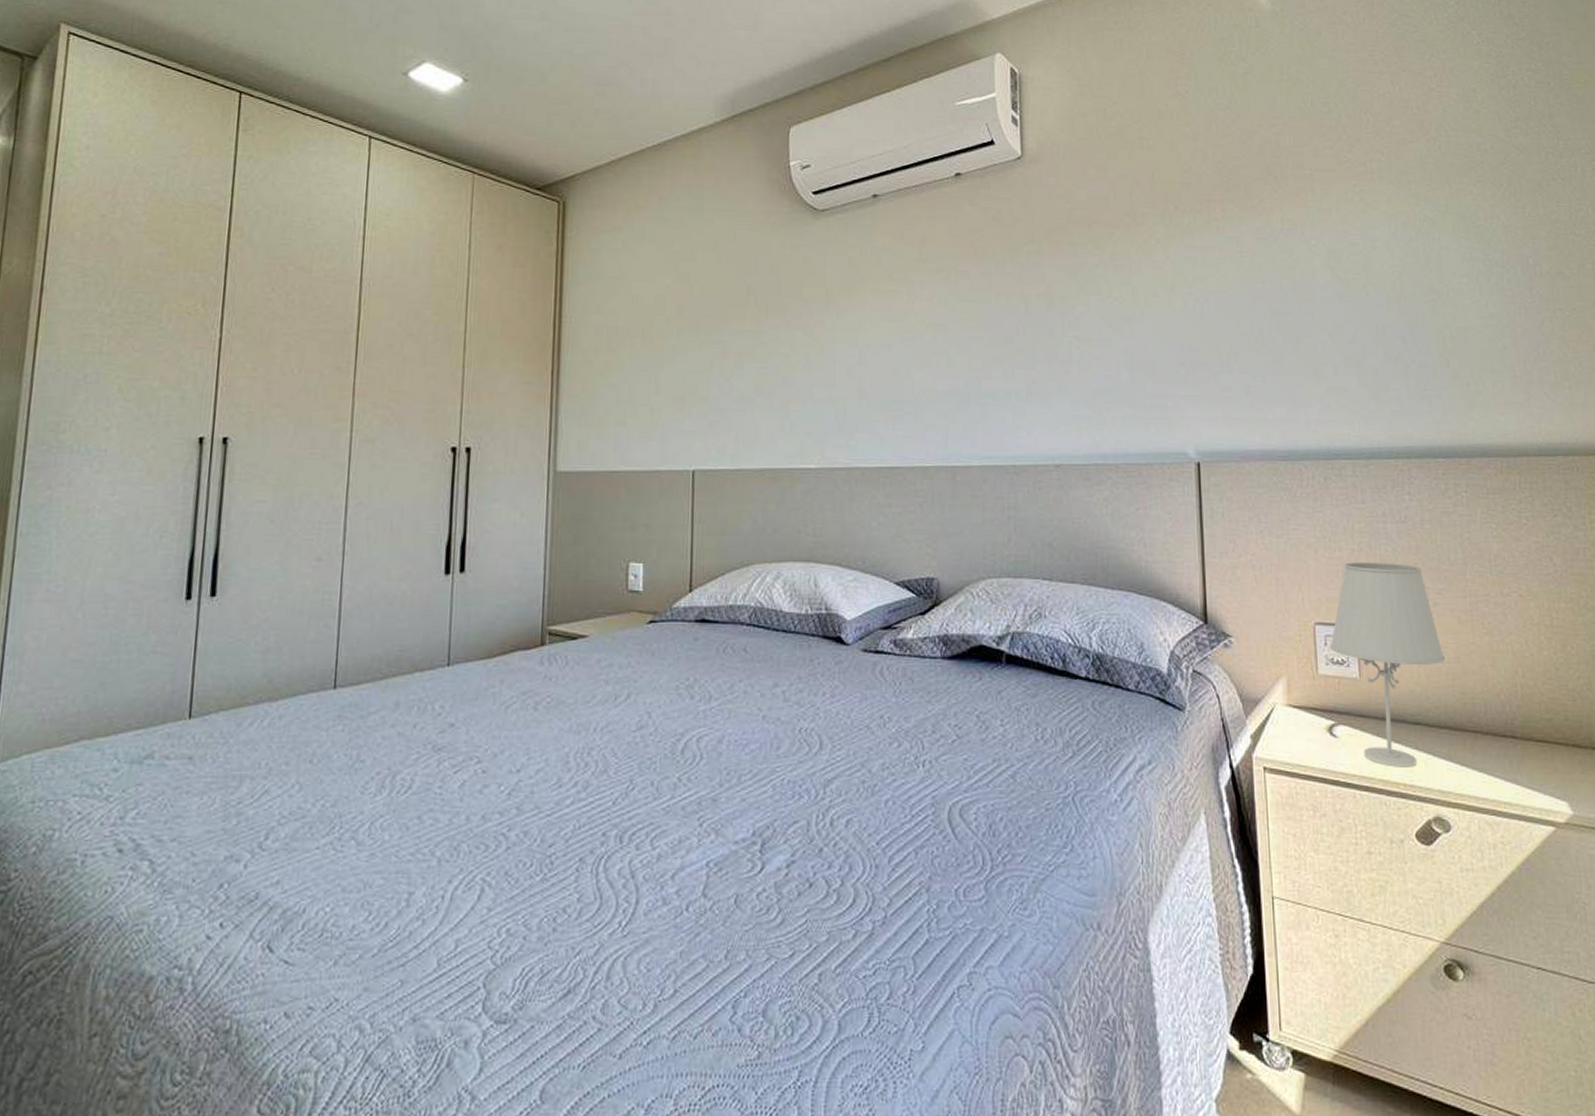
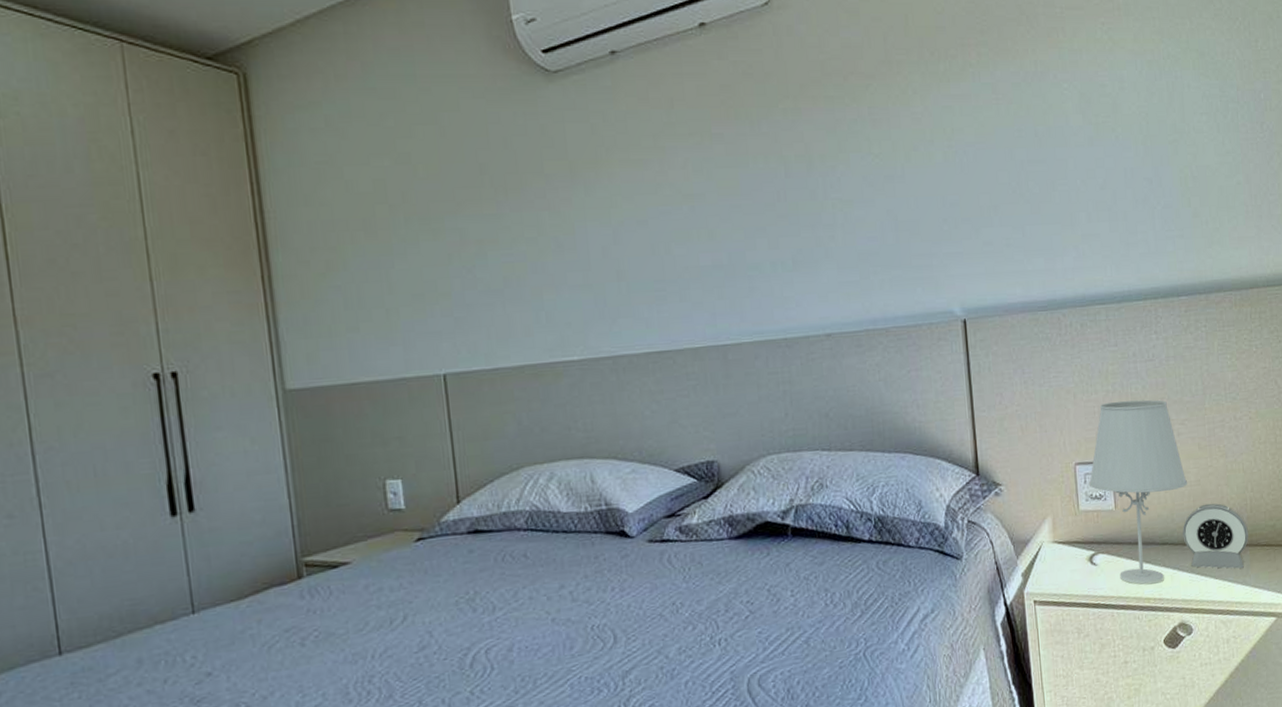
alarm clock: none [1439,685,1520,763] -> present [1182,503,1249,569]

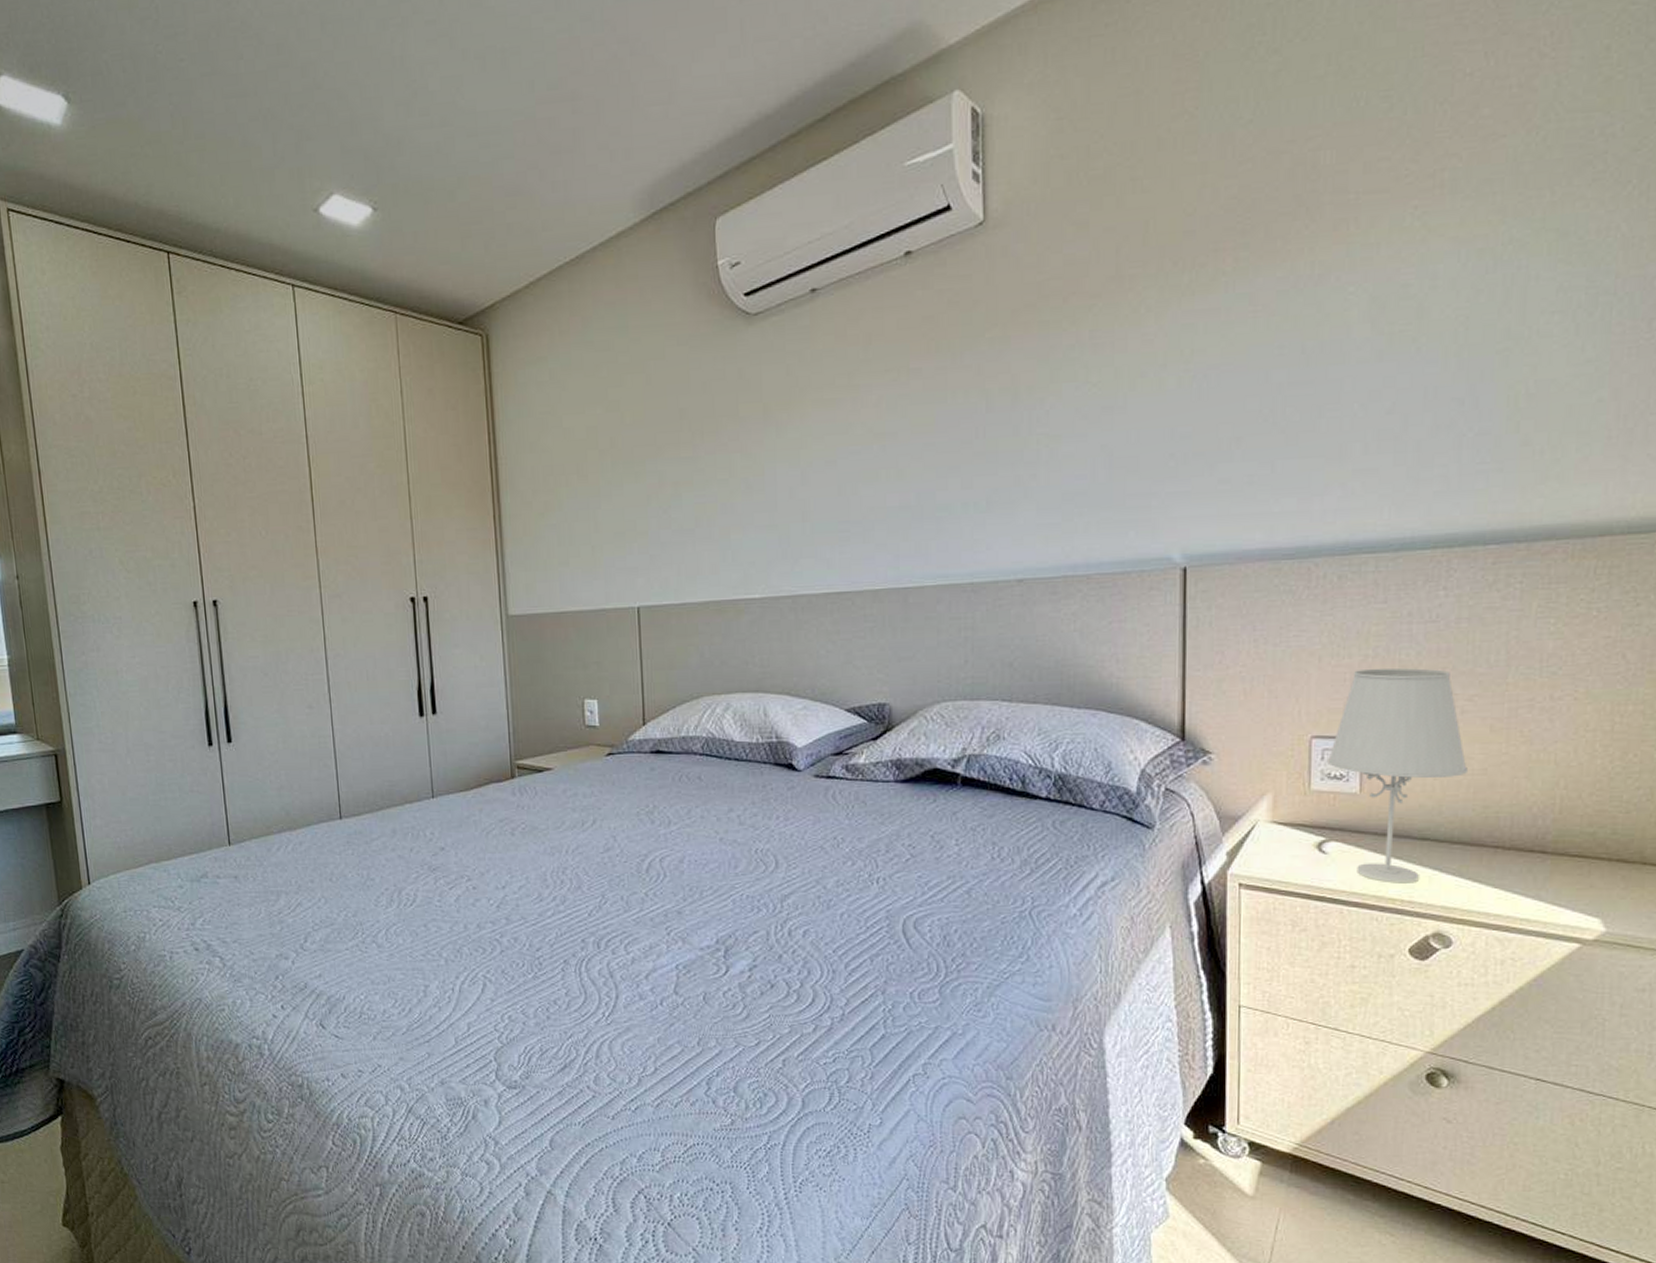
alarm clock: present [1182,503,1249,569] -> none [1452,797,1554,879]

